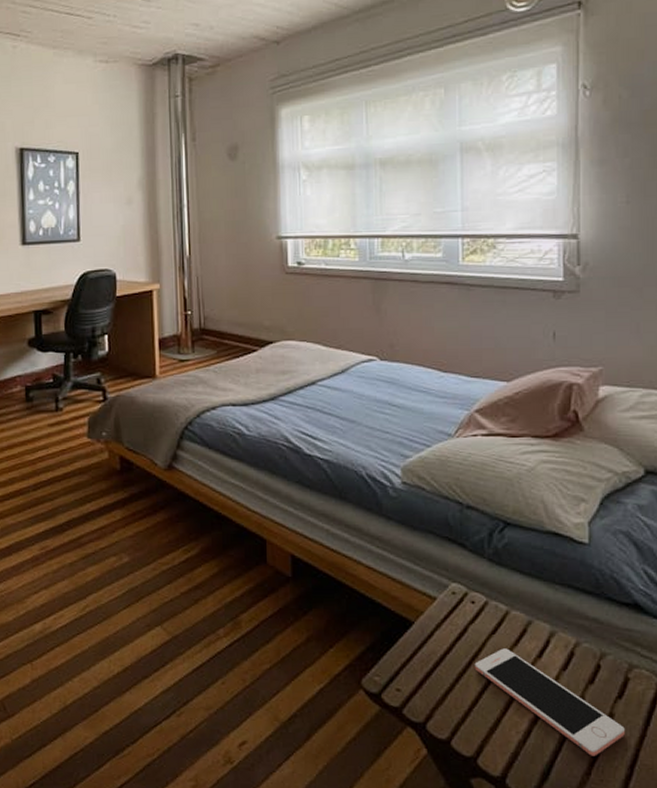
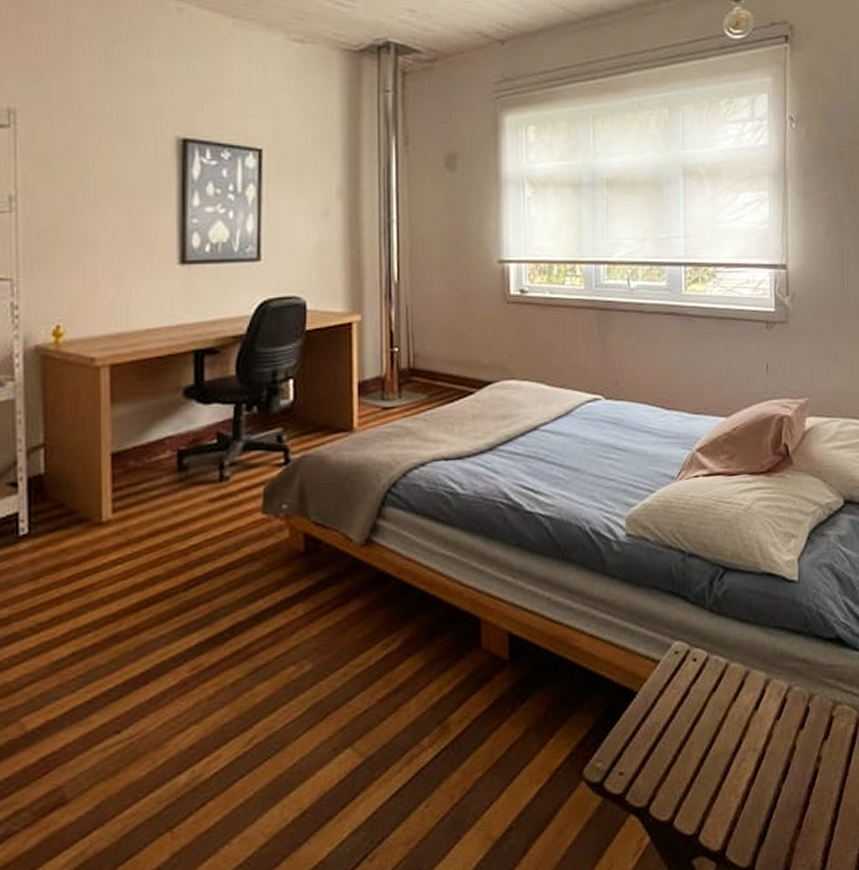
cell phone: present [474,648,625,756] -> none [696,705,830,807]

